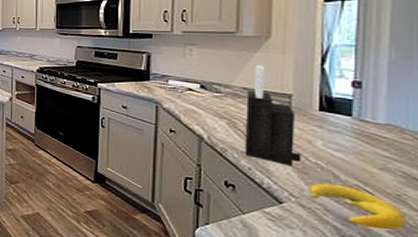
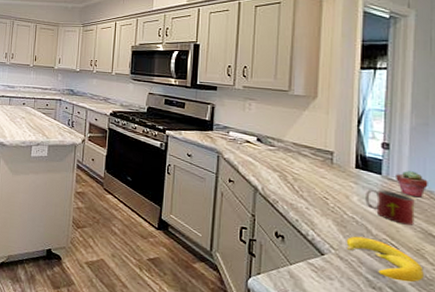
knife block: present [244,64,301,167] -> none [293,122,341,220]
mug: none [332,132,394,169] -> present [365,189,415,226]
potted succulent: none [370,110,412,139] -> present [396,171,428,198]

